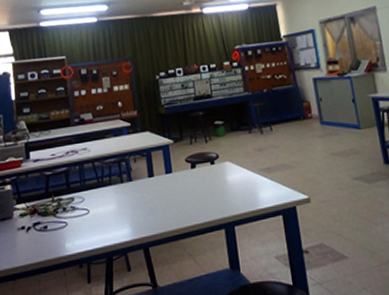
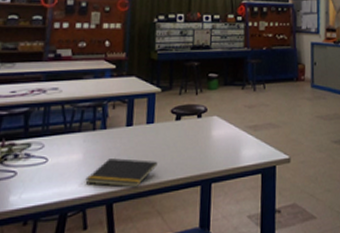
notepad: none [122,206,182,233] -> present [85,158,158,188]

